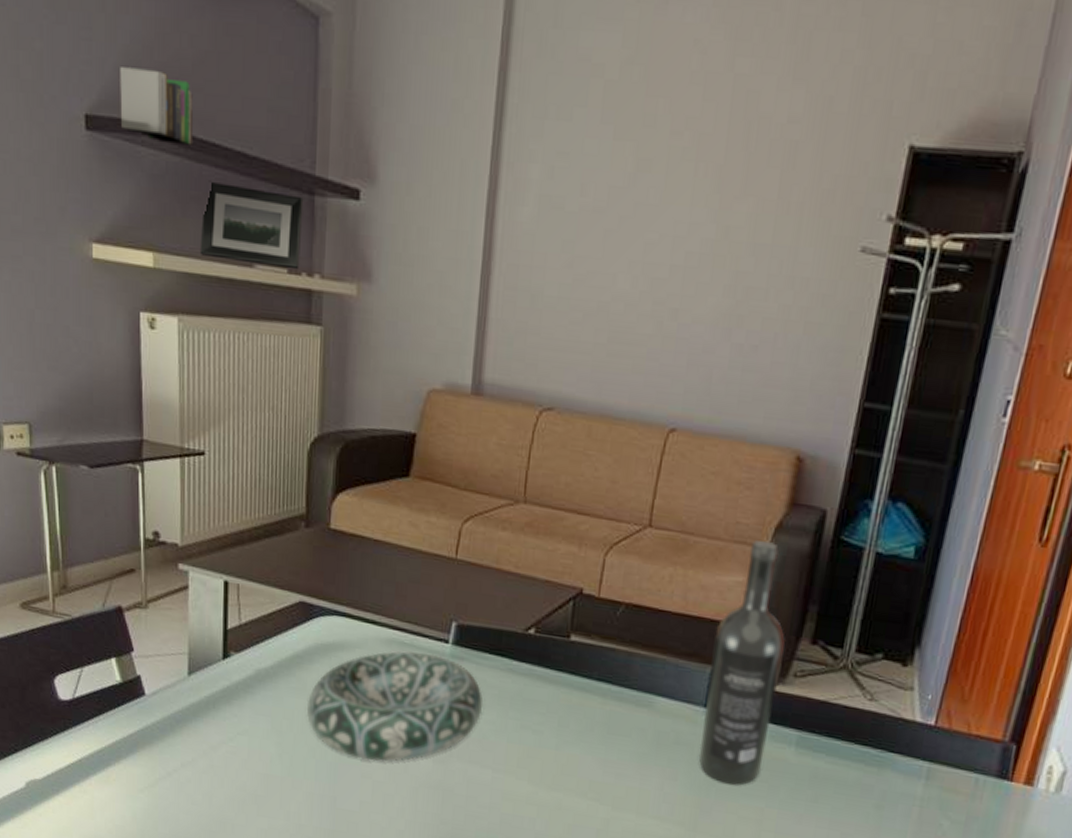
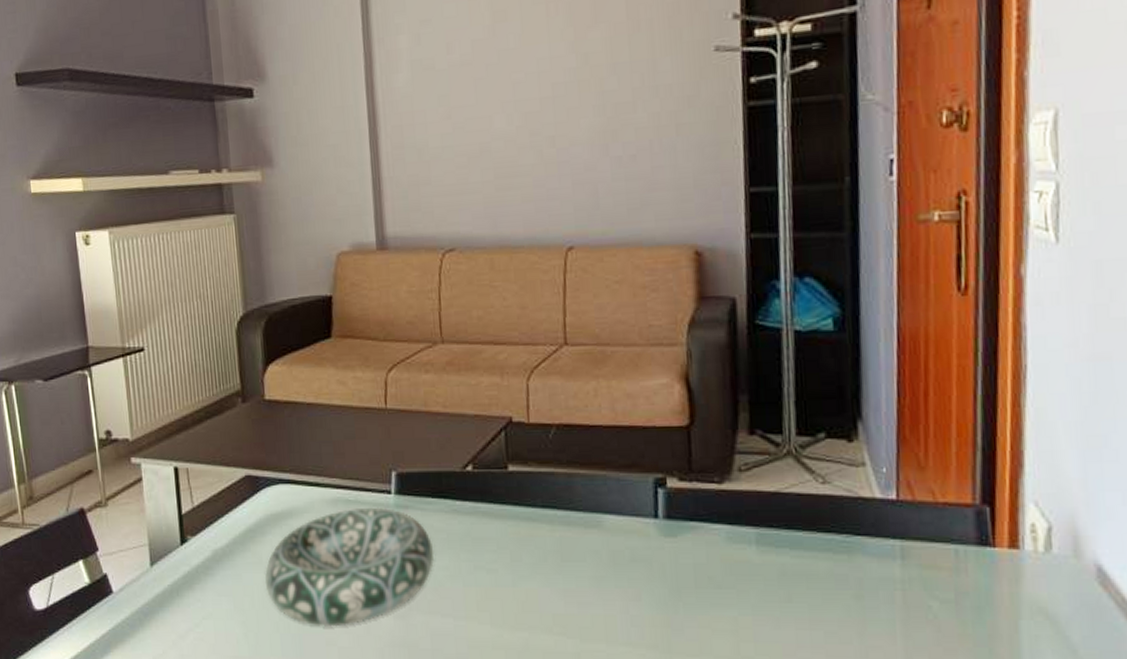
books: present [120,67,194,146] -> none [40,25,107,84]
picture frame: present [199,180,304,270] -> none [120,104,209,173]
wine bottle: present [698,540,785,785] -> none [650,339,725,596]

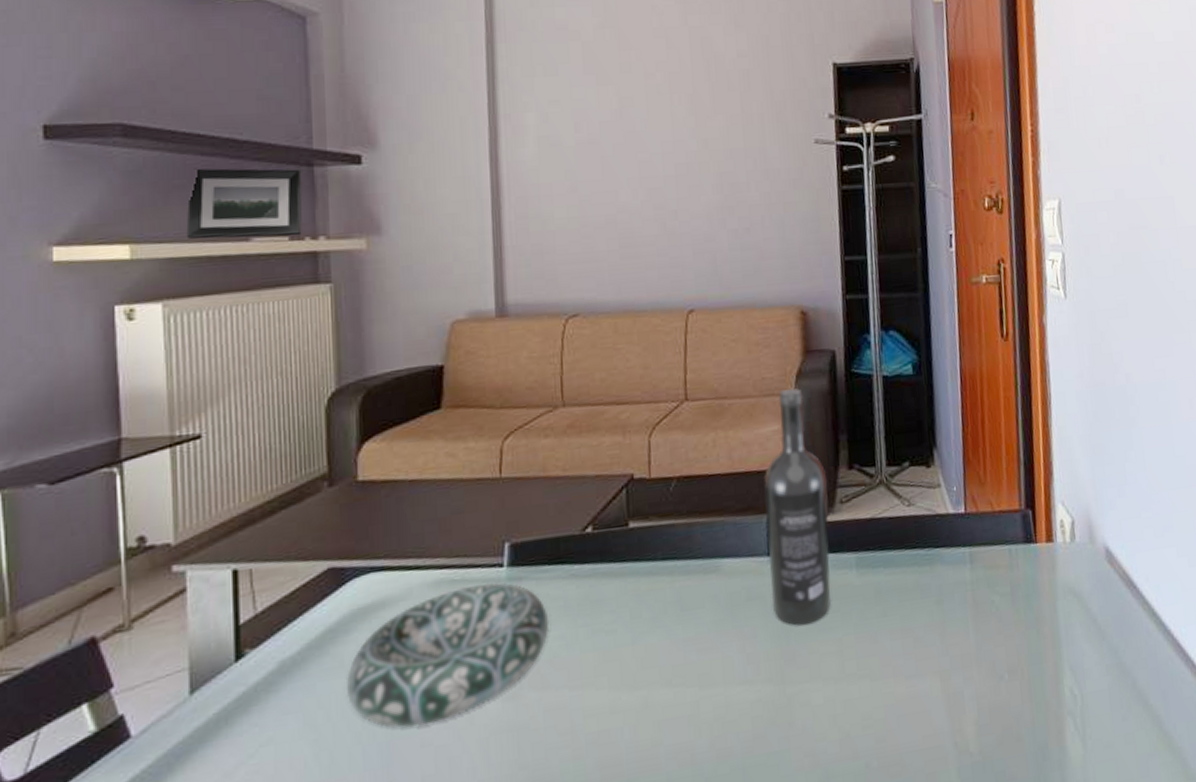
picture frame: none [120,104,209,173] -> present [186,168,303,239]
wine bottle: none [650,339,725,596] -> present [763,388,831,626]

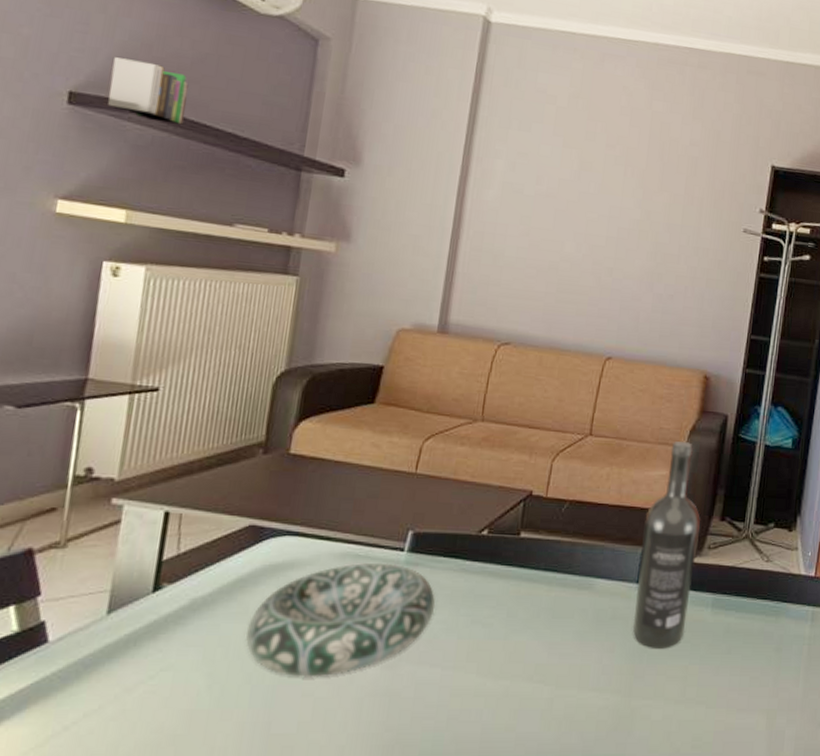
books: none [86,77,175,141] -> present [108,57,189,125]
picture frame: present [186,168,303,239] -> none [177,153,291,230]

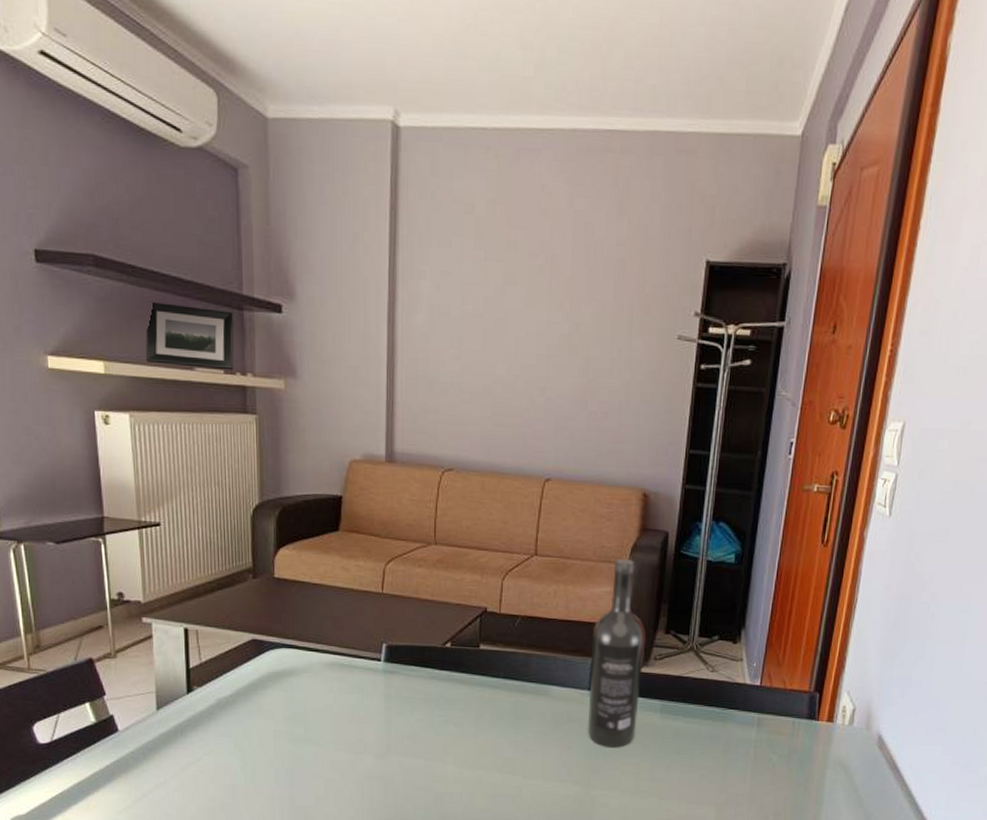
books: present [108,57,189,125] -> none [64,210,135,273]
picture frame: none [177,153,291,230] -> present [145,301,235,371]
decorative bowl: present [246,563,436,677] -> none [263,671,413,763]

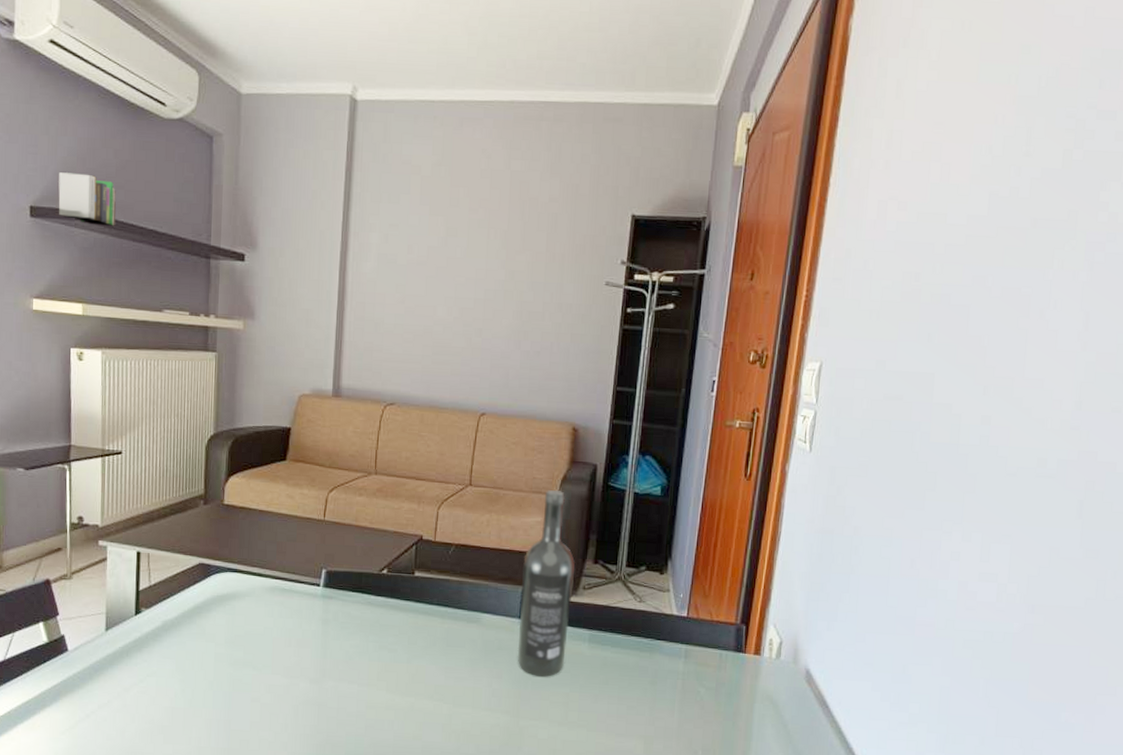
books: none [64,210,135,273] -> present [58,172,116,226]
picture frame: present [145,301,235,371] -> none [120,251,202,312]

